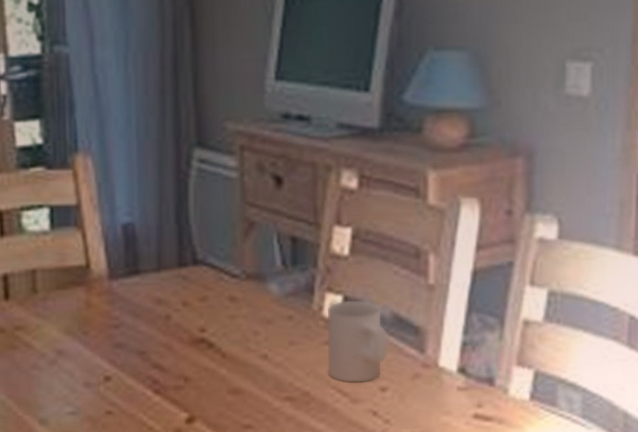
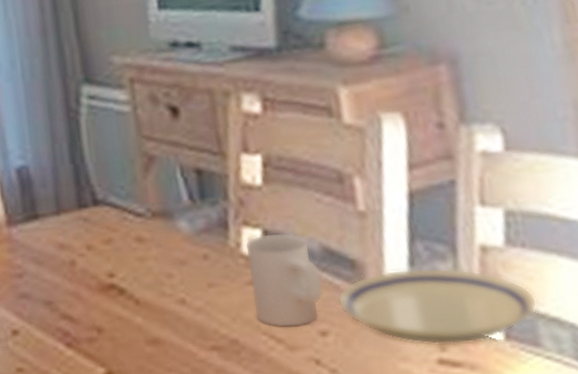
plate: none [399,336,561,402] -> present [337,267,538,345]

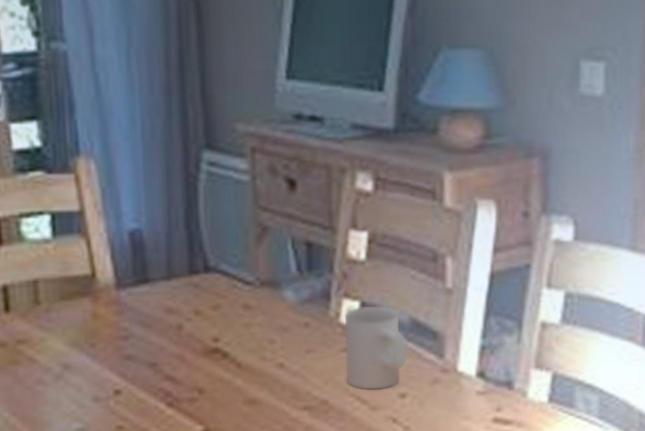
plate: present [337,267,538,345] -> none [418,340,578,406]

